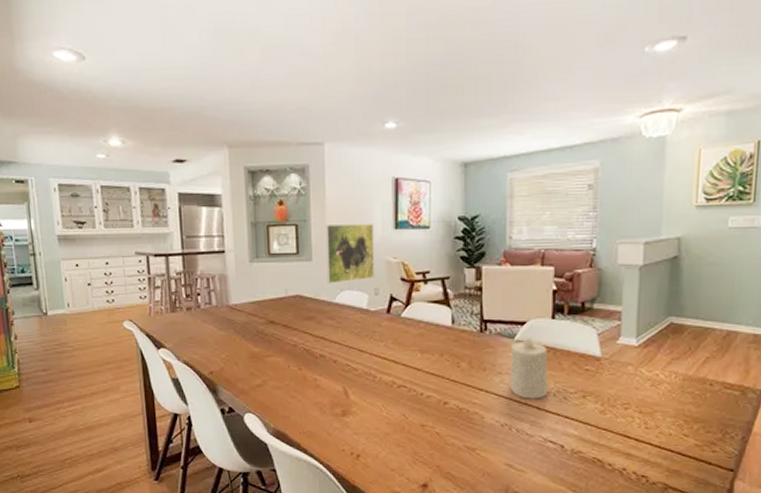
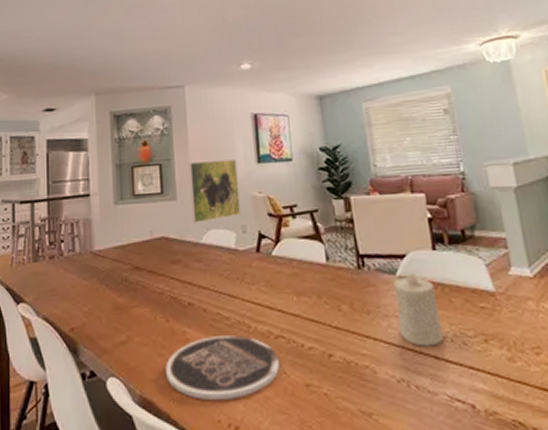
plate: none [297,384,399,434] -> present [166,335,279,400]

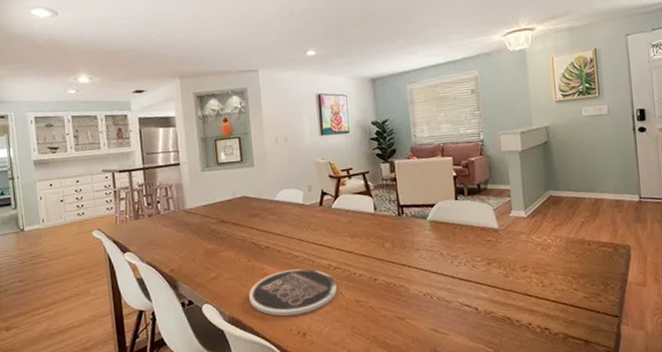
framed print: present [188,159,241,223] -> none [263,132,307,185]
candle: present [394,272,444,347] -> none [425,217,459,270]

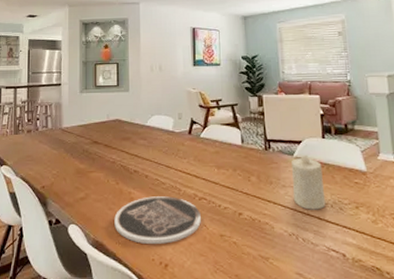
candle: none [425,217,459,270] -> present [292,154,326,210]

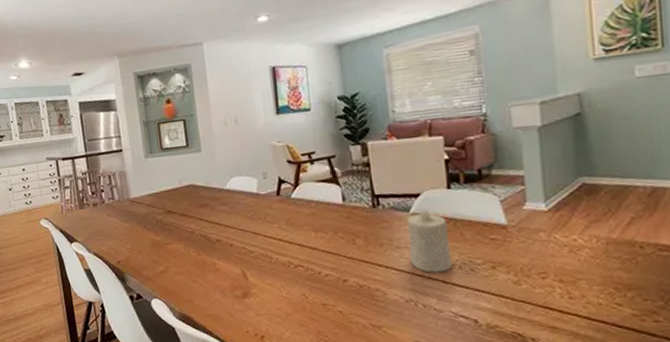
plate: present [114,196,201,244] -> none [199,265,299,316]

